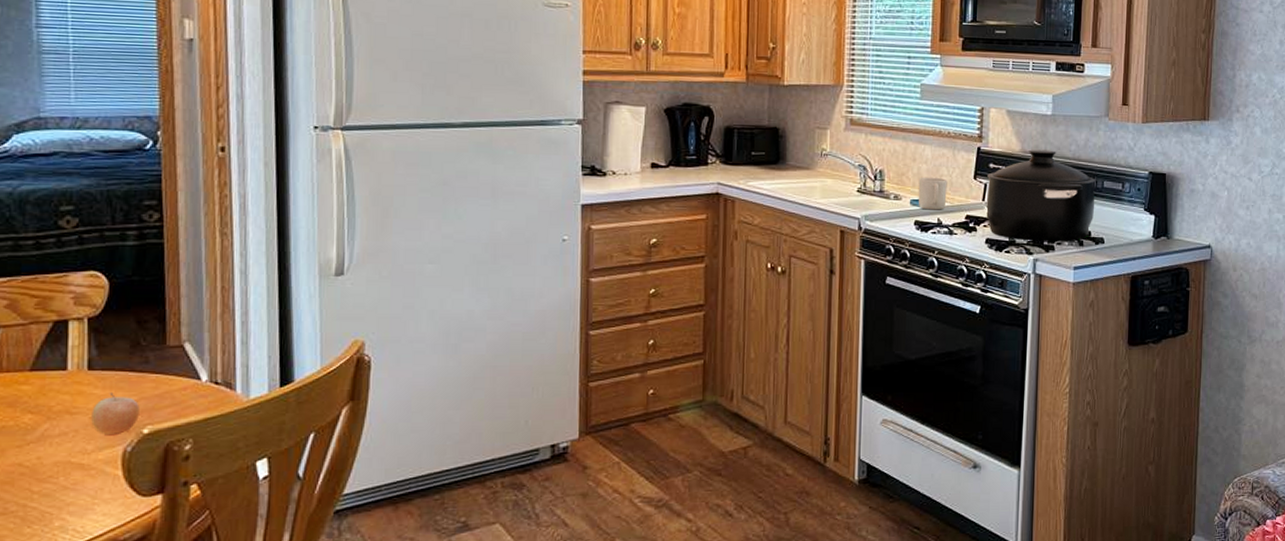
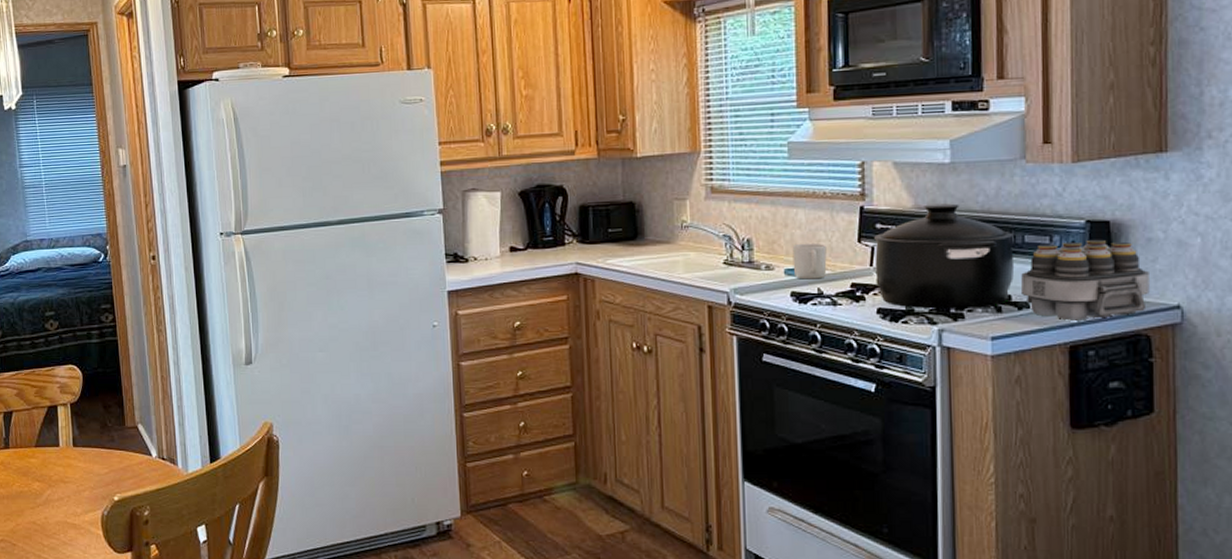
fruit: present [91,393,141,434] -> none [78,466,112,500]
spice rack: none [1099,188,1191,255] -> present [1021,239,1150,321]

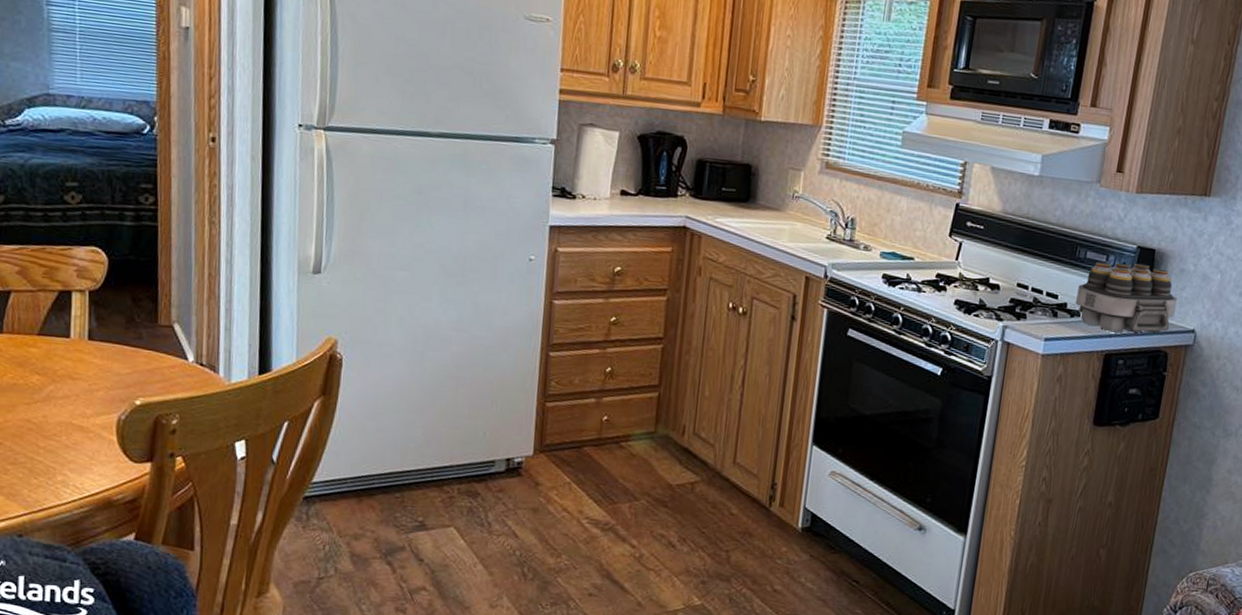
mug: present [792,243,827,280] -> none [888,229,921,266]
saucepan: present [874,203,1015,309] -> none [958,211,1079,311]

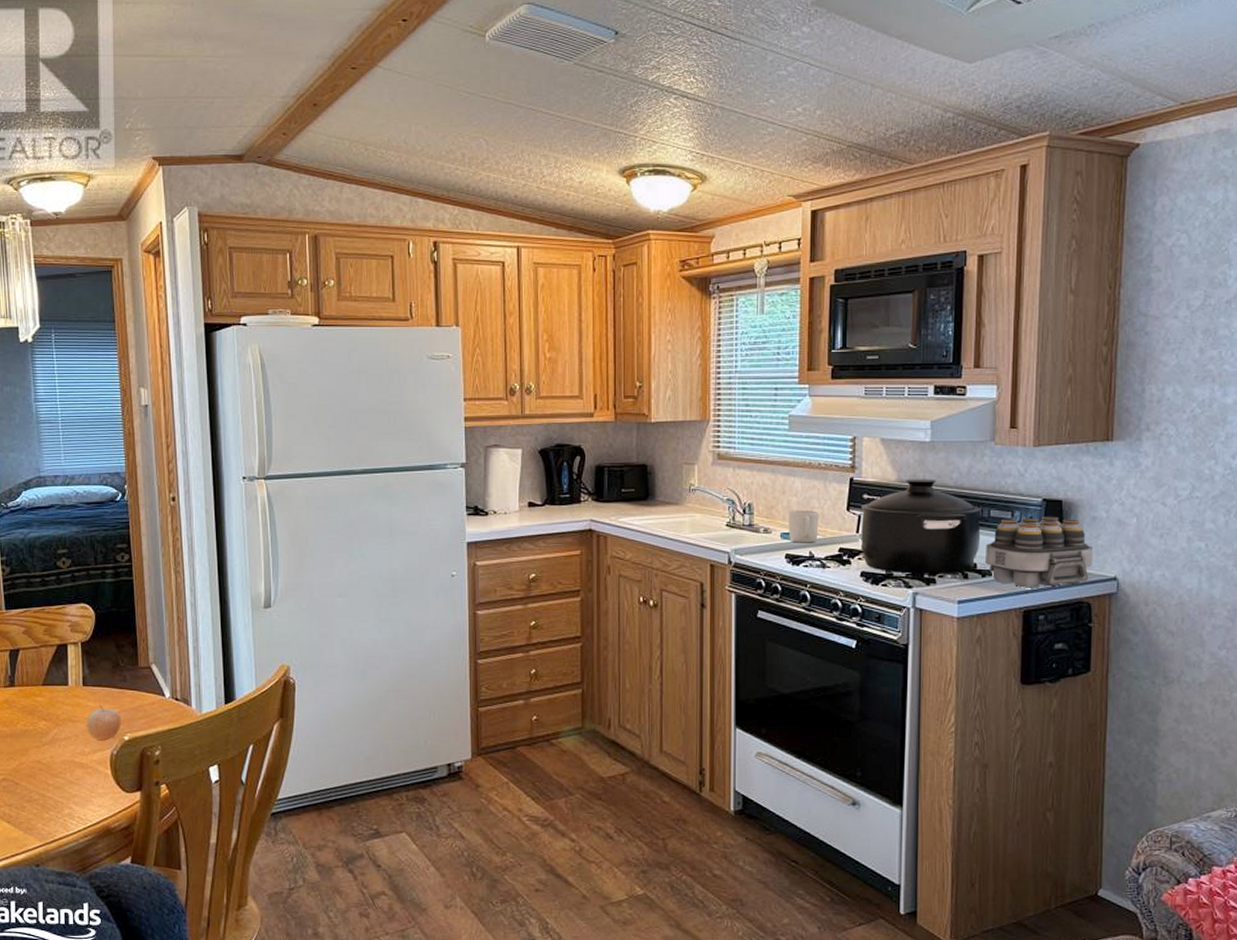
fruit: none [90,363,134,403] -> present [87,705,122,740]
mug: none [888,229,921,266] -> present [788,509,819,543]
saucepan: none [958,211,1079,311] -> present [861,478,981,574]

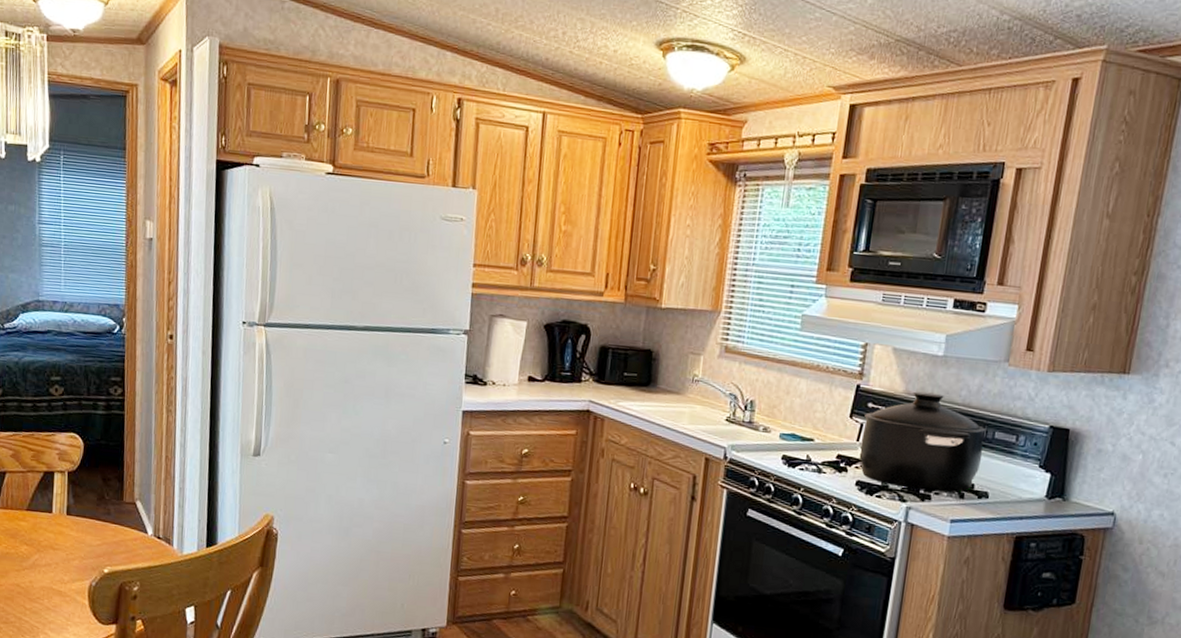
fruit: present [87,705,122,740] -> none [68,535,103,571]
mug: present [788,509,819,543] -> none [787,411,821,447]
spice rack: present [986,516,1093,588] -> none [983,442,1094,516]

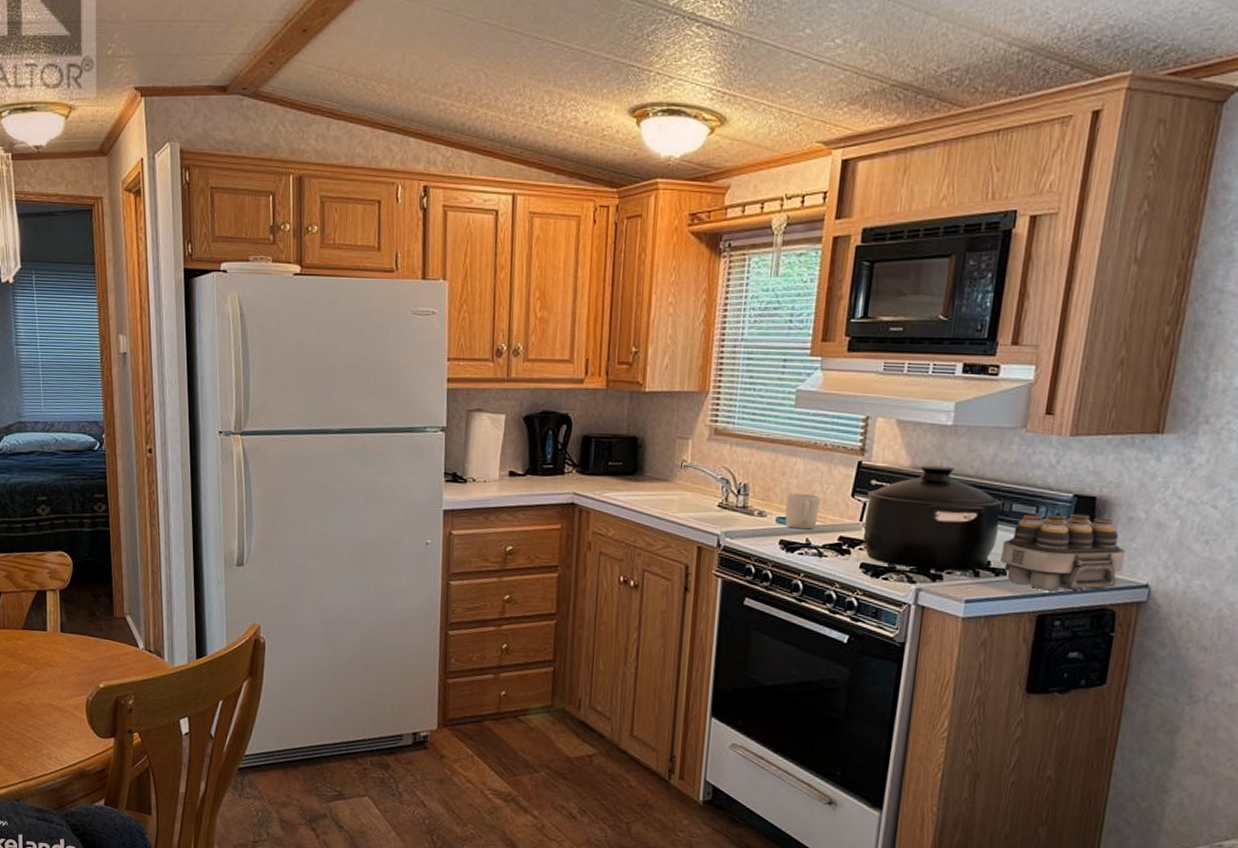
mug: none [787,411,821,447] -> present [785,492,820,530]
spice rack: none [983,442,1094,516] -> present [1001,513,1125,591]

